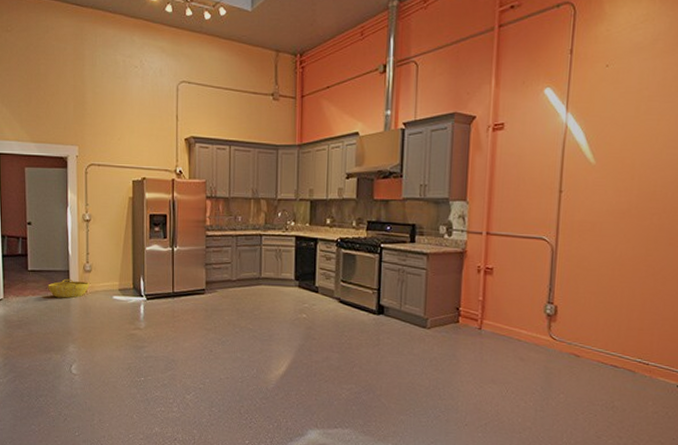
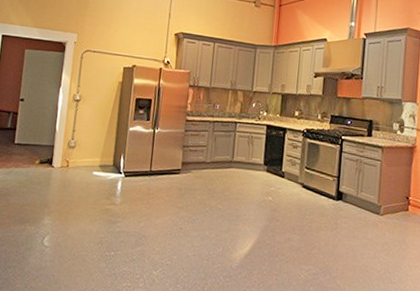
basket: present [48,278,90,298] -> none [31,153,72,172]

